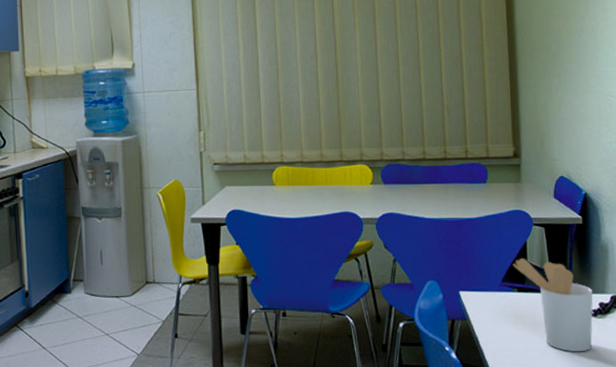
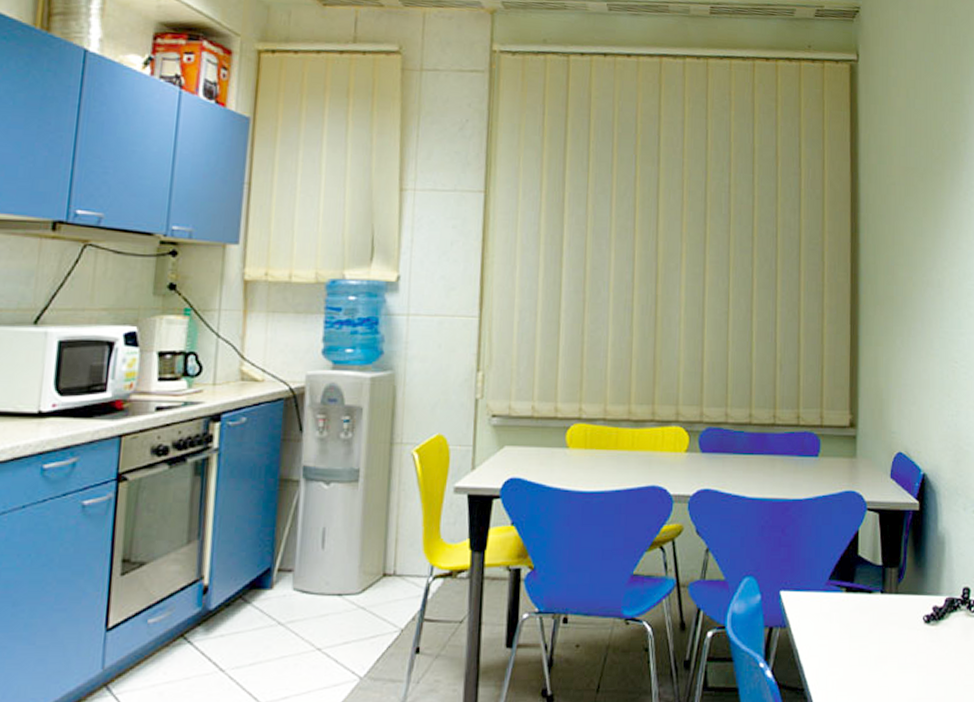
utensil holder: present [513,258,593,352] -> none [842,551,927,668]

